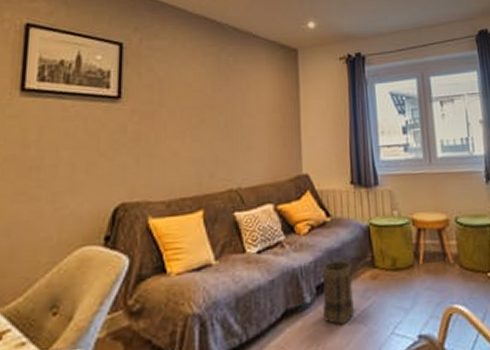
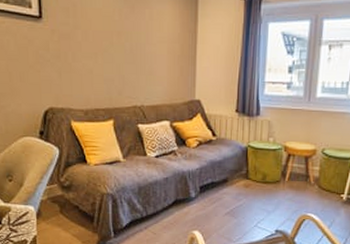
basket: present [323,260,354,326] -> none [204,170,229,216]

